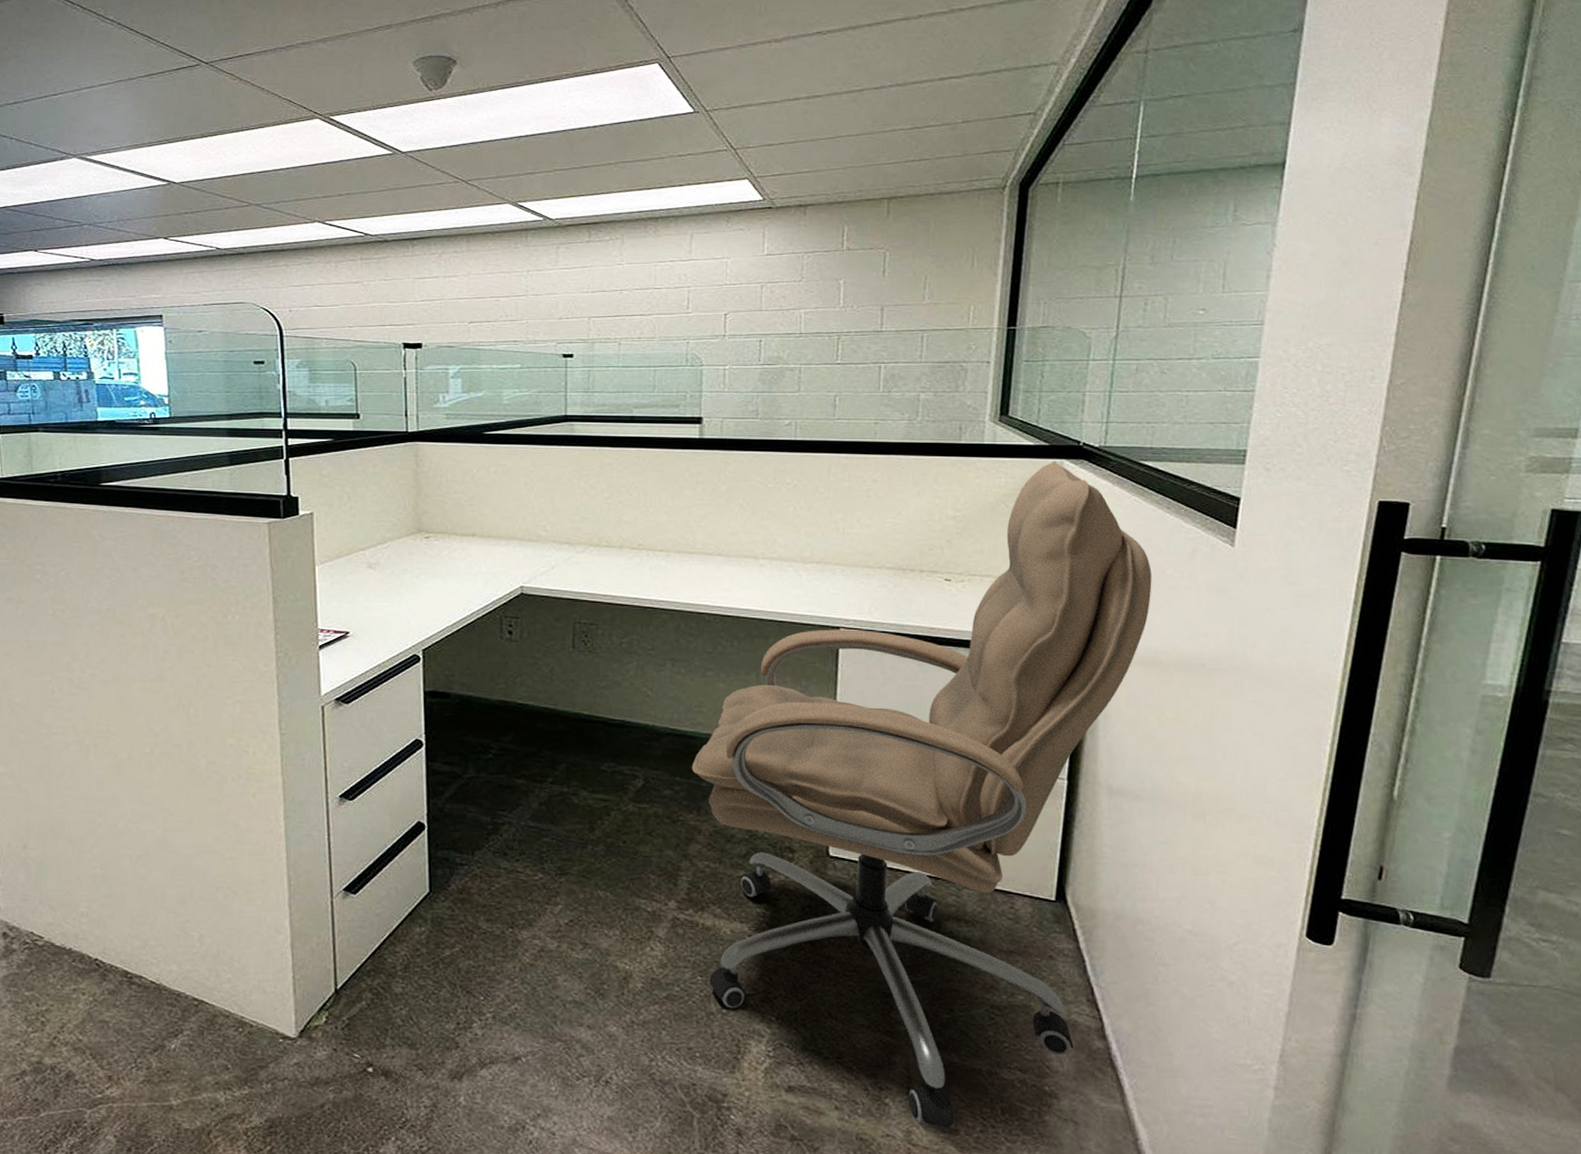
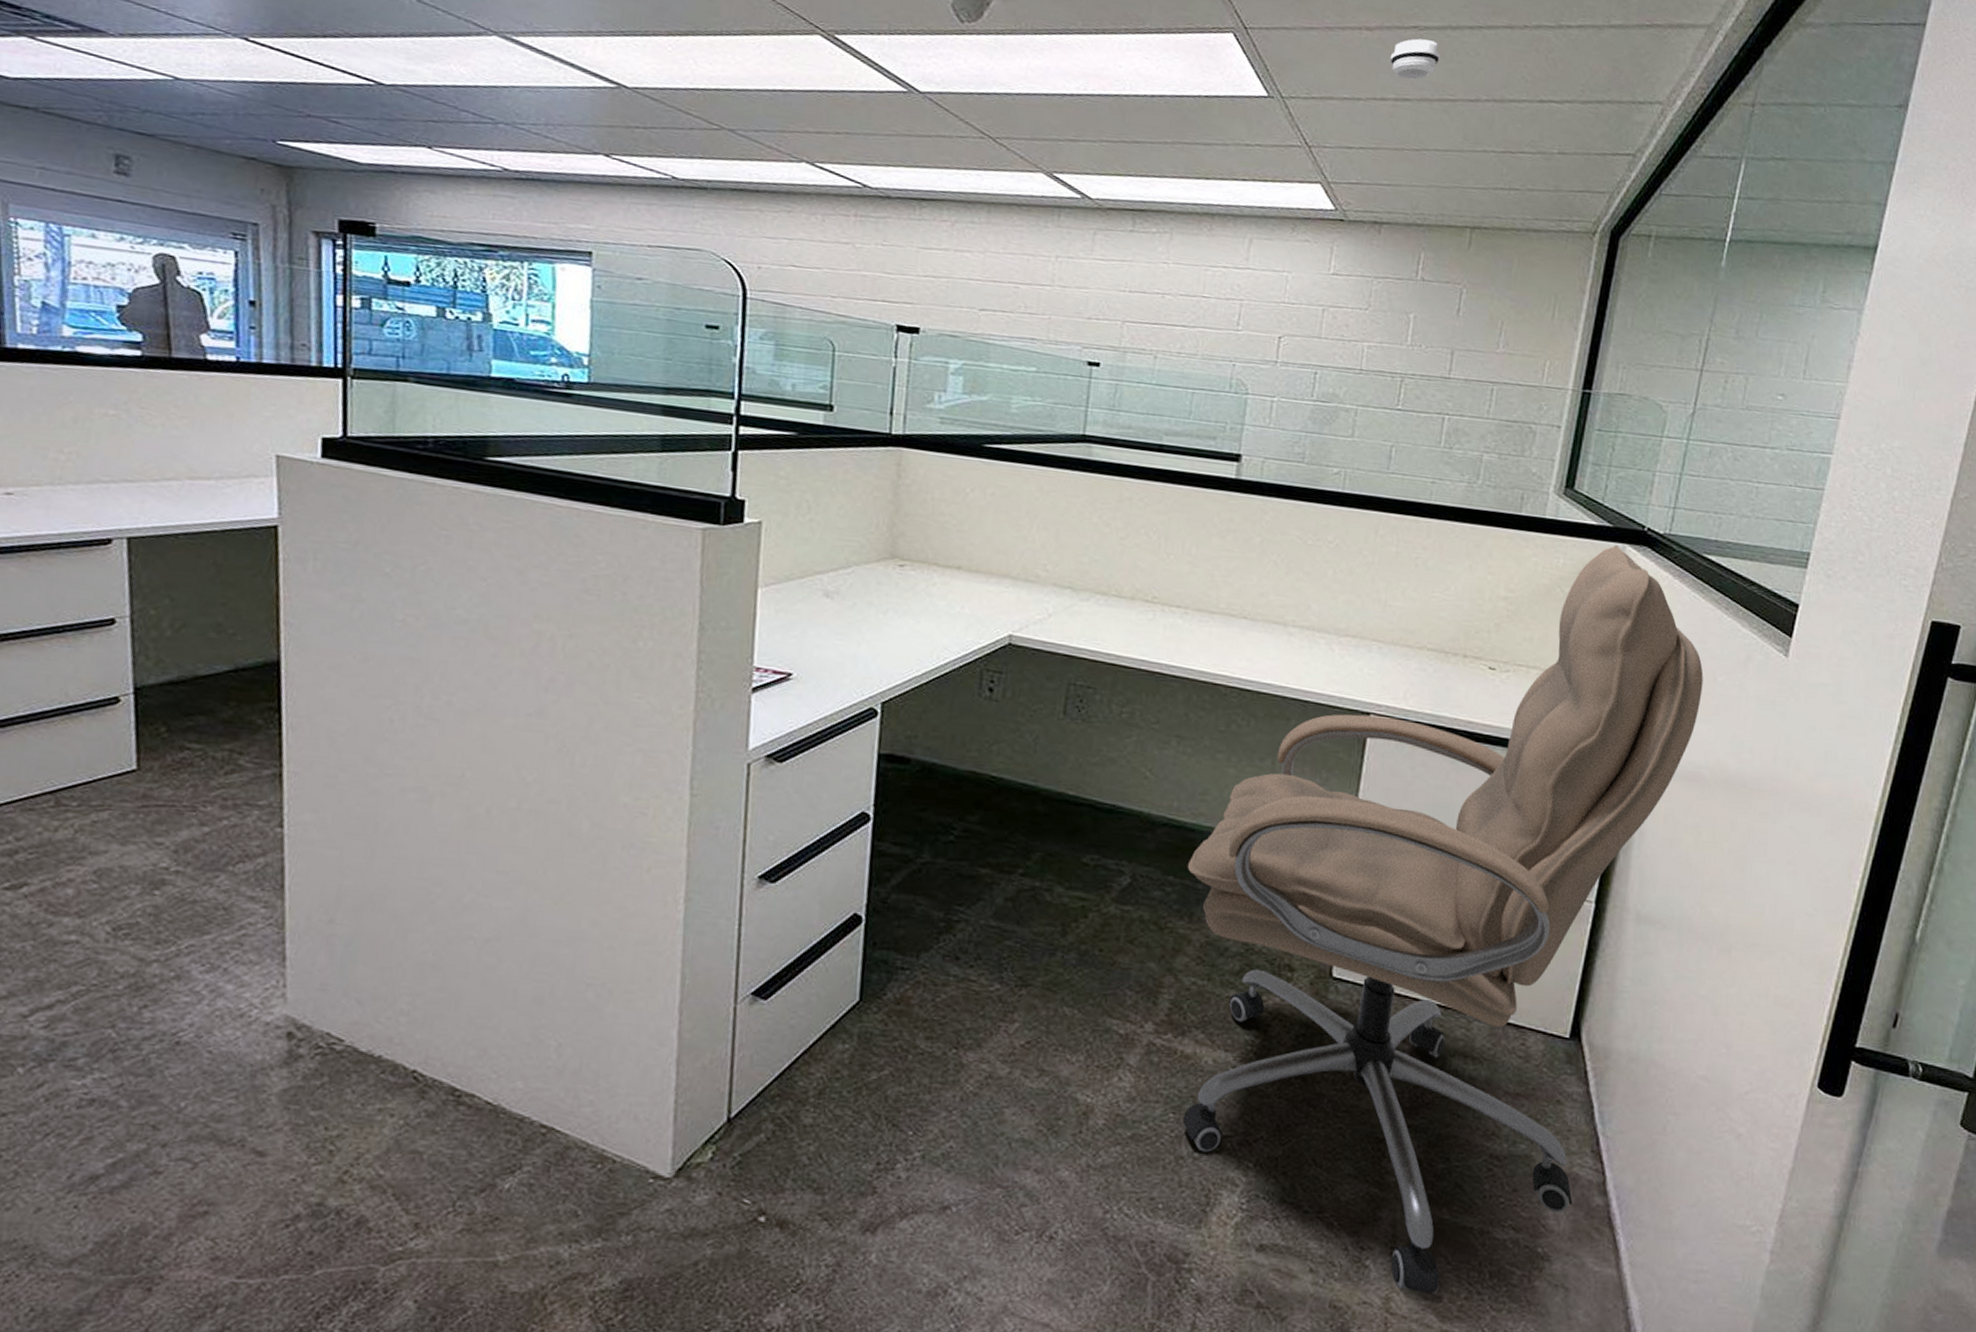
smoke detector: none [799,42,844,79] -> present [1390,38,1440,80]

